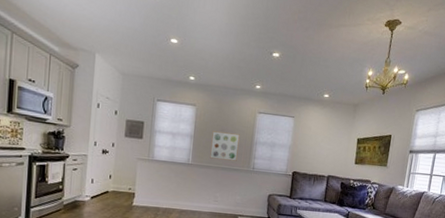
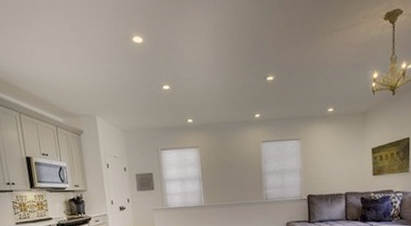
wall art: present [210,131,240,161] -> none [219,167,249,197]

